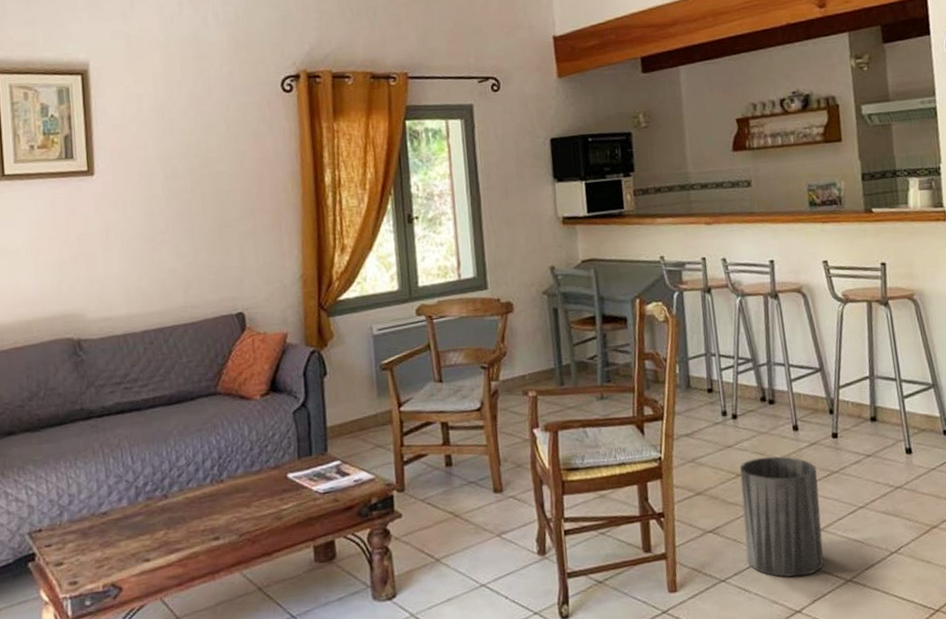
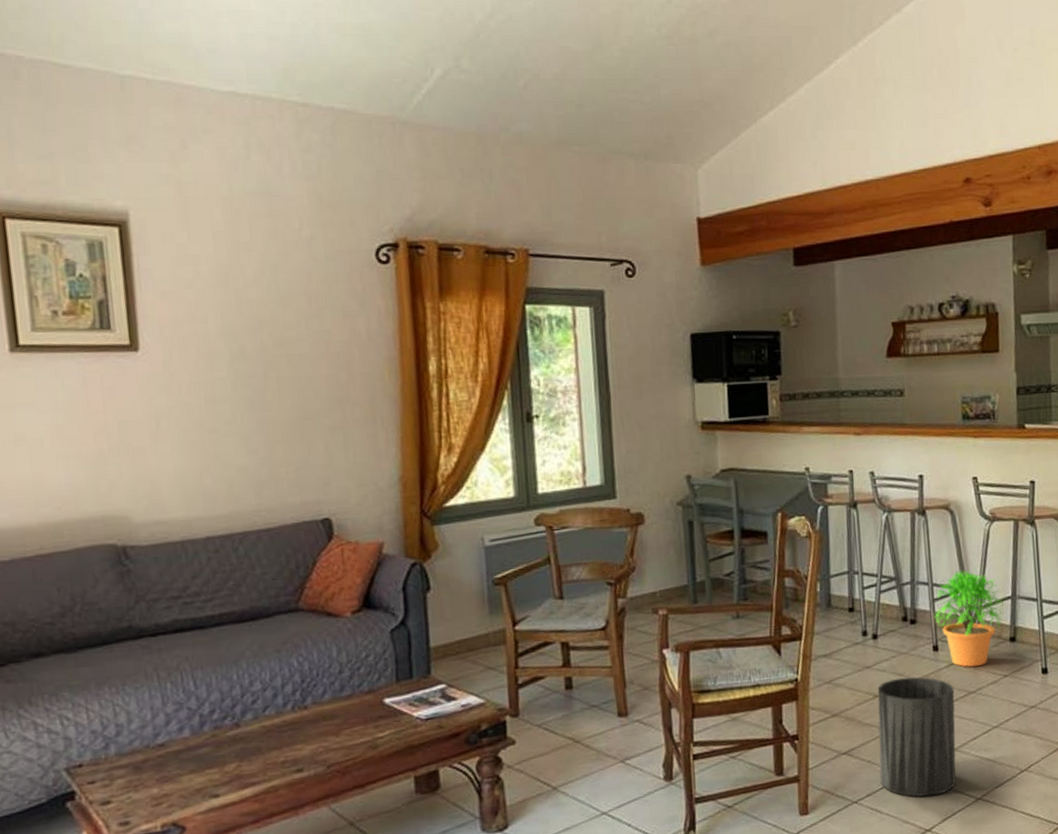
potted plant: none [792,351,863,447] -> present [934,570,1005,667]

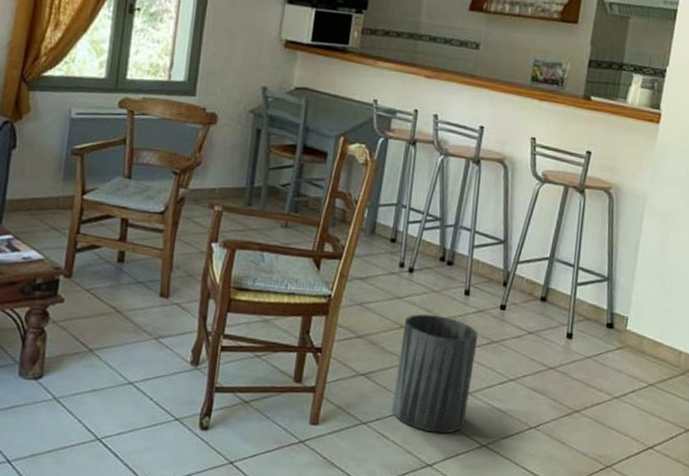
potted plant: present [934,570,1005,667] -> none [471,223,543,318]

